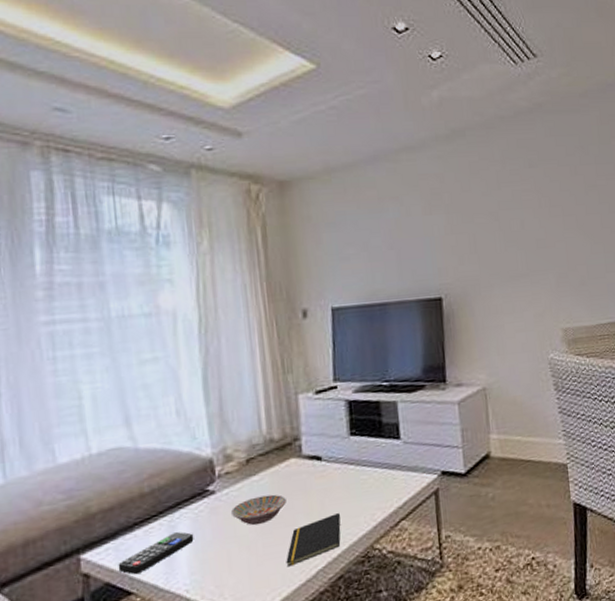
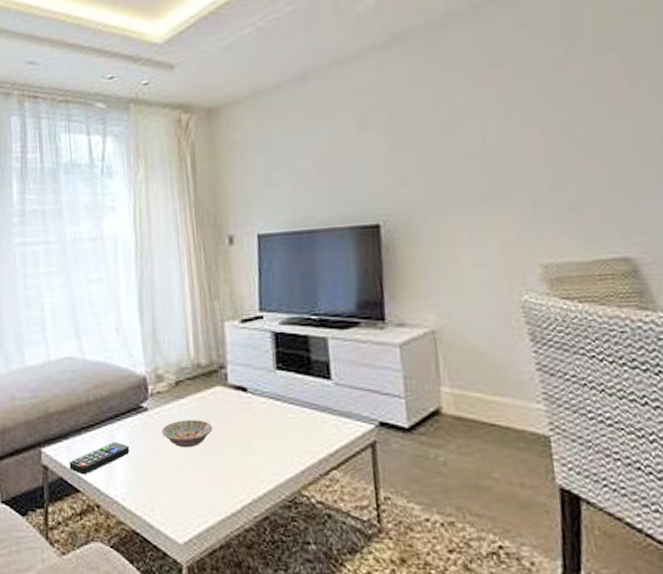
notepad: present [286,513,341,567] -> none [212,450,267,496]

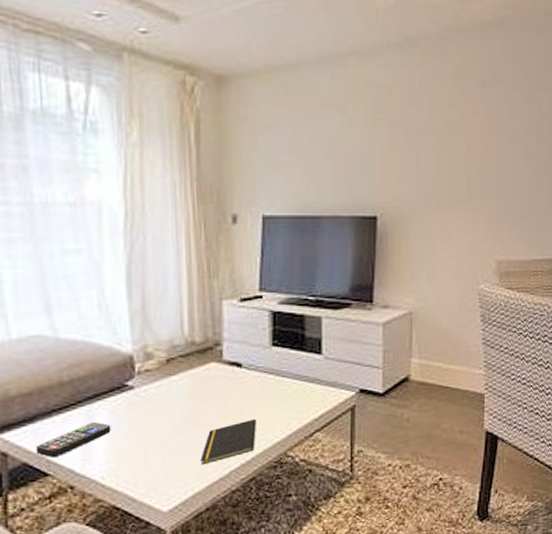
bowl: present [161,420,212,448] -> none [148,395,204,423]
notepad: none [212,450,267,496] -> present [200,419,256,465]

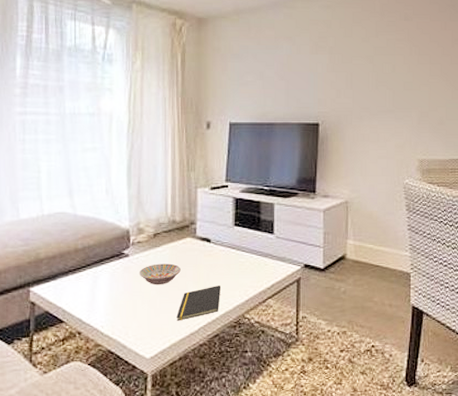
remote control: present [35,422,111,458] -> none [55,282,110,309]
bowl: none [148,395,204,423] -> present [138,263,181,285]

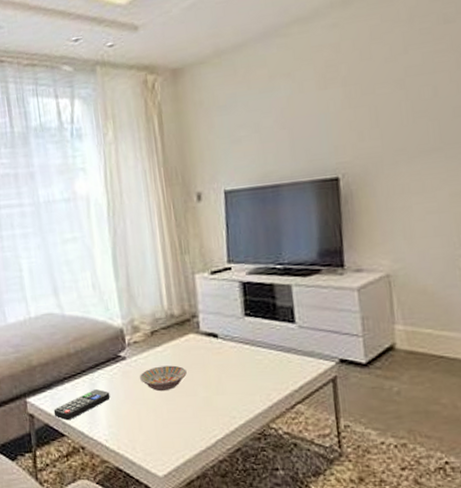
remote control: none [55,282,110,309] -> present [53,389,111,421]
notepad: present [176,286,220,321] -> none [188,389,238,433]

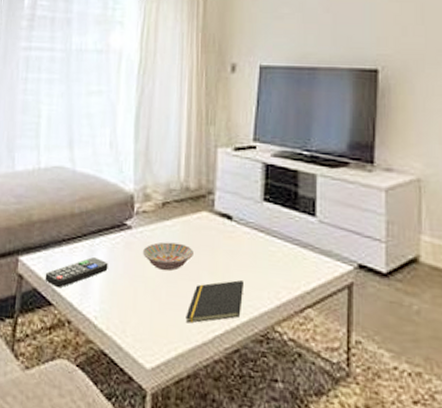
notepad: none [188,389,238,433] -> present [185,280,243,324]

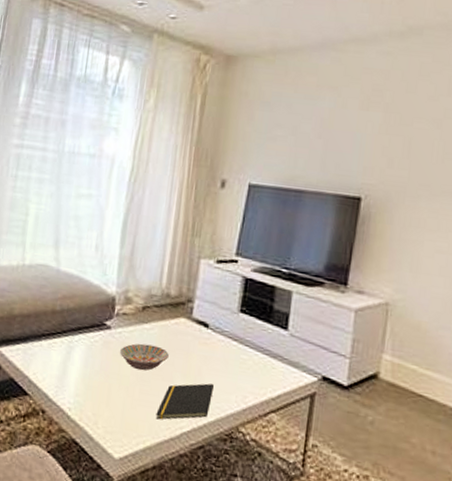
remote control: present [45,257,108,288] -> none [22,353,86,380]

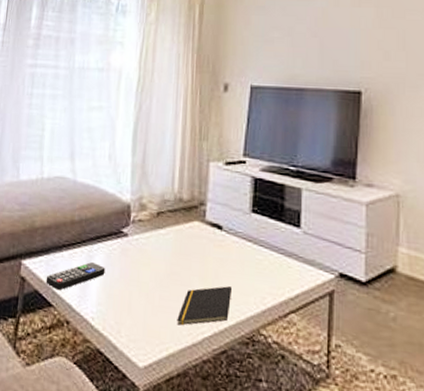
remote control: none [22,353,86,380] -> present [46,262,105,291]
bowl: present [119,343,169,371] -> none [137,249,185,276]

